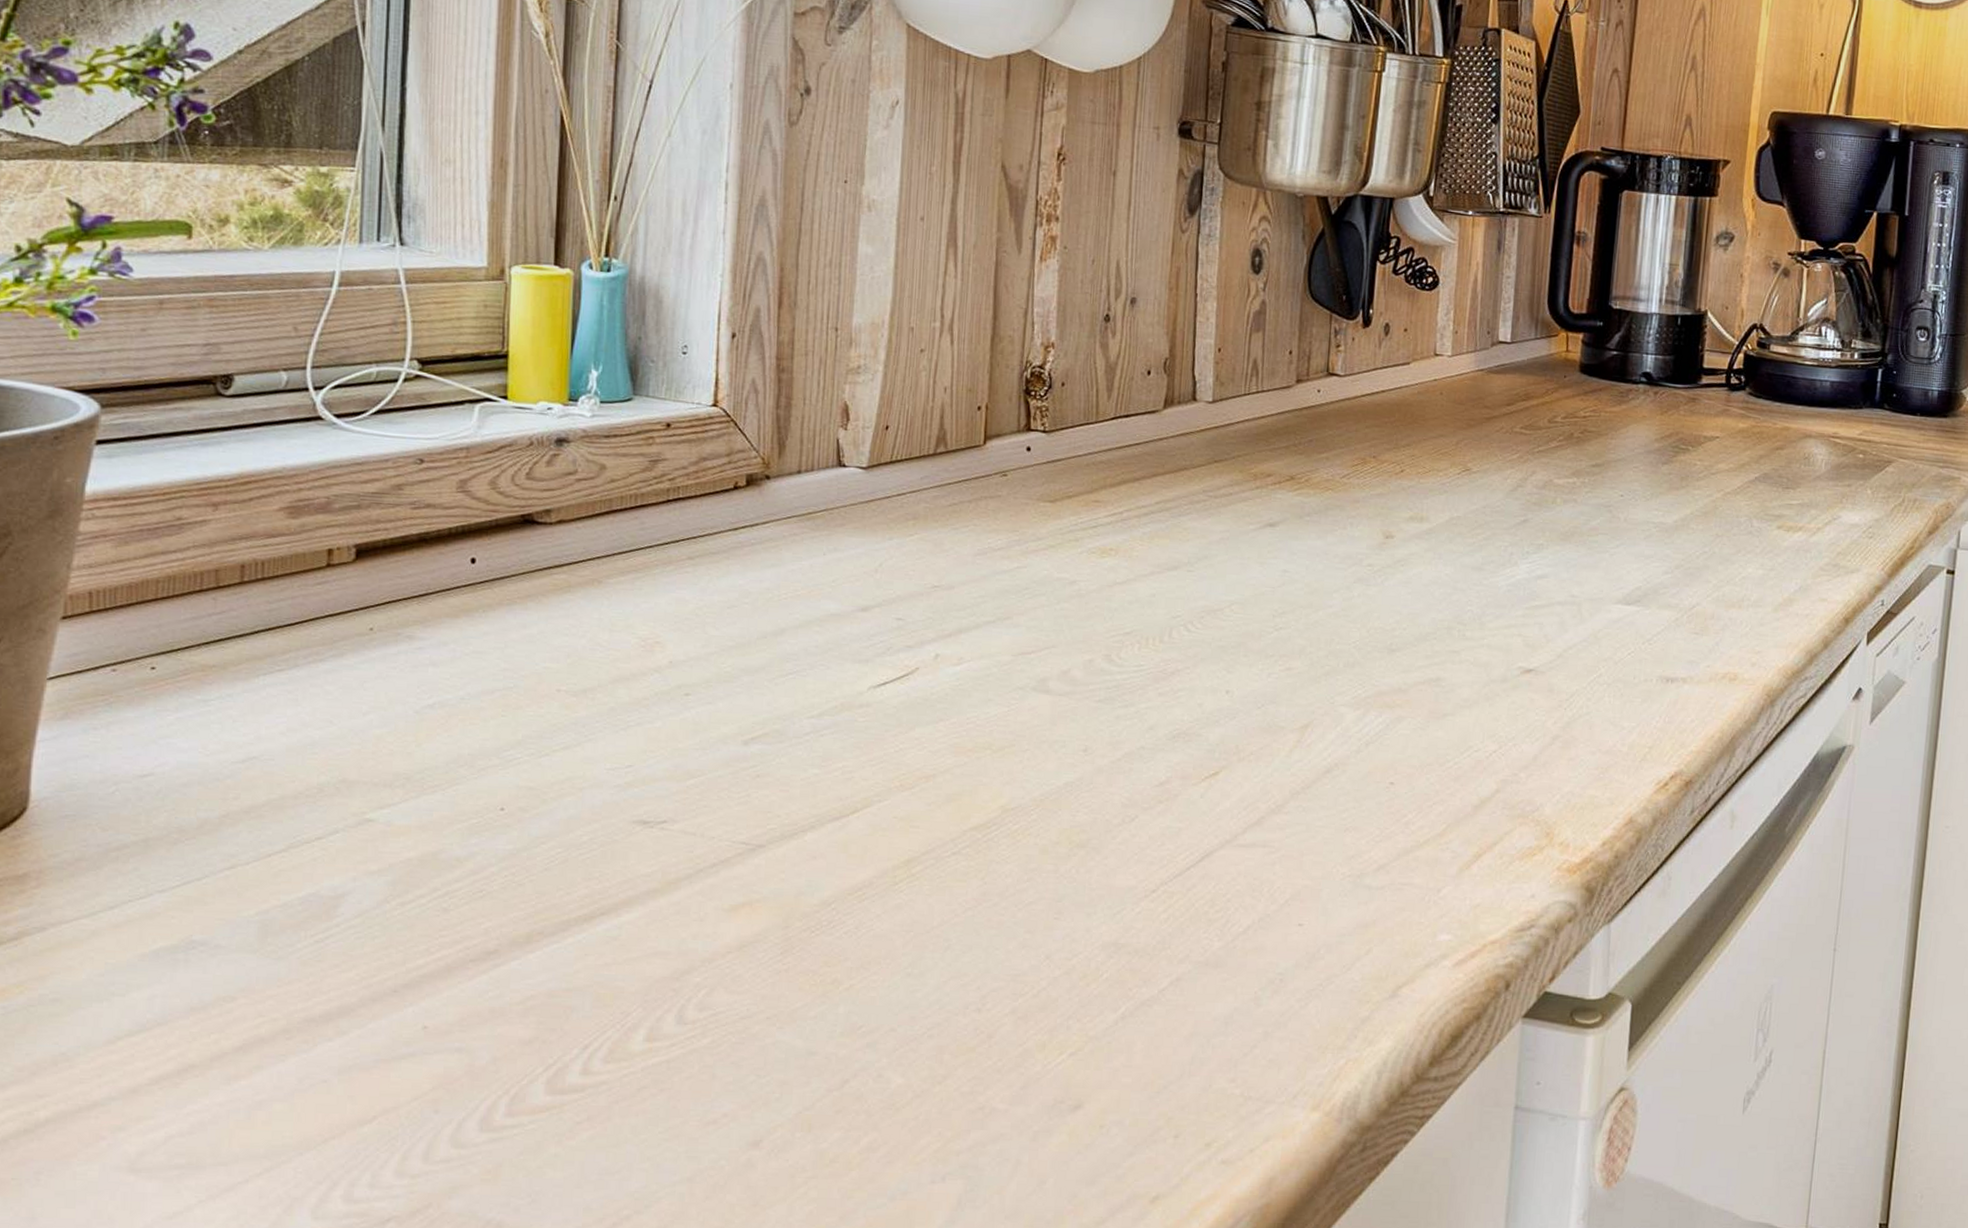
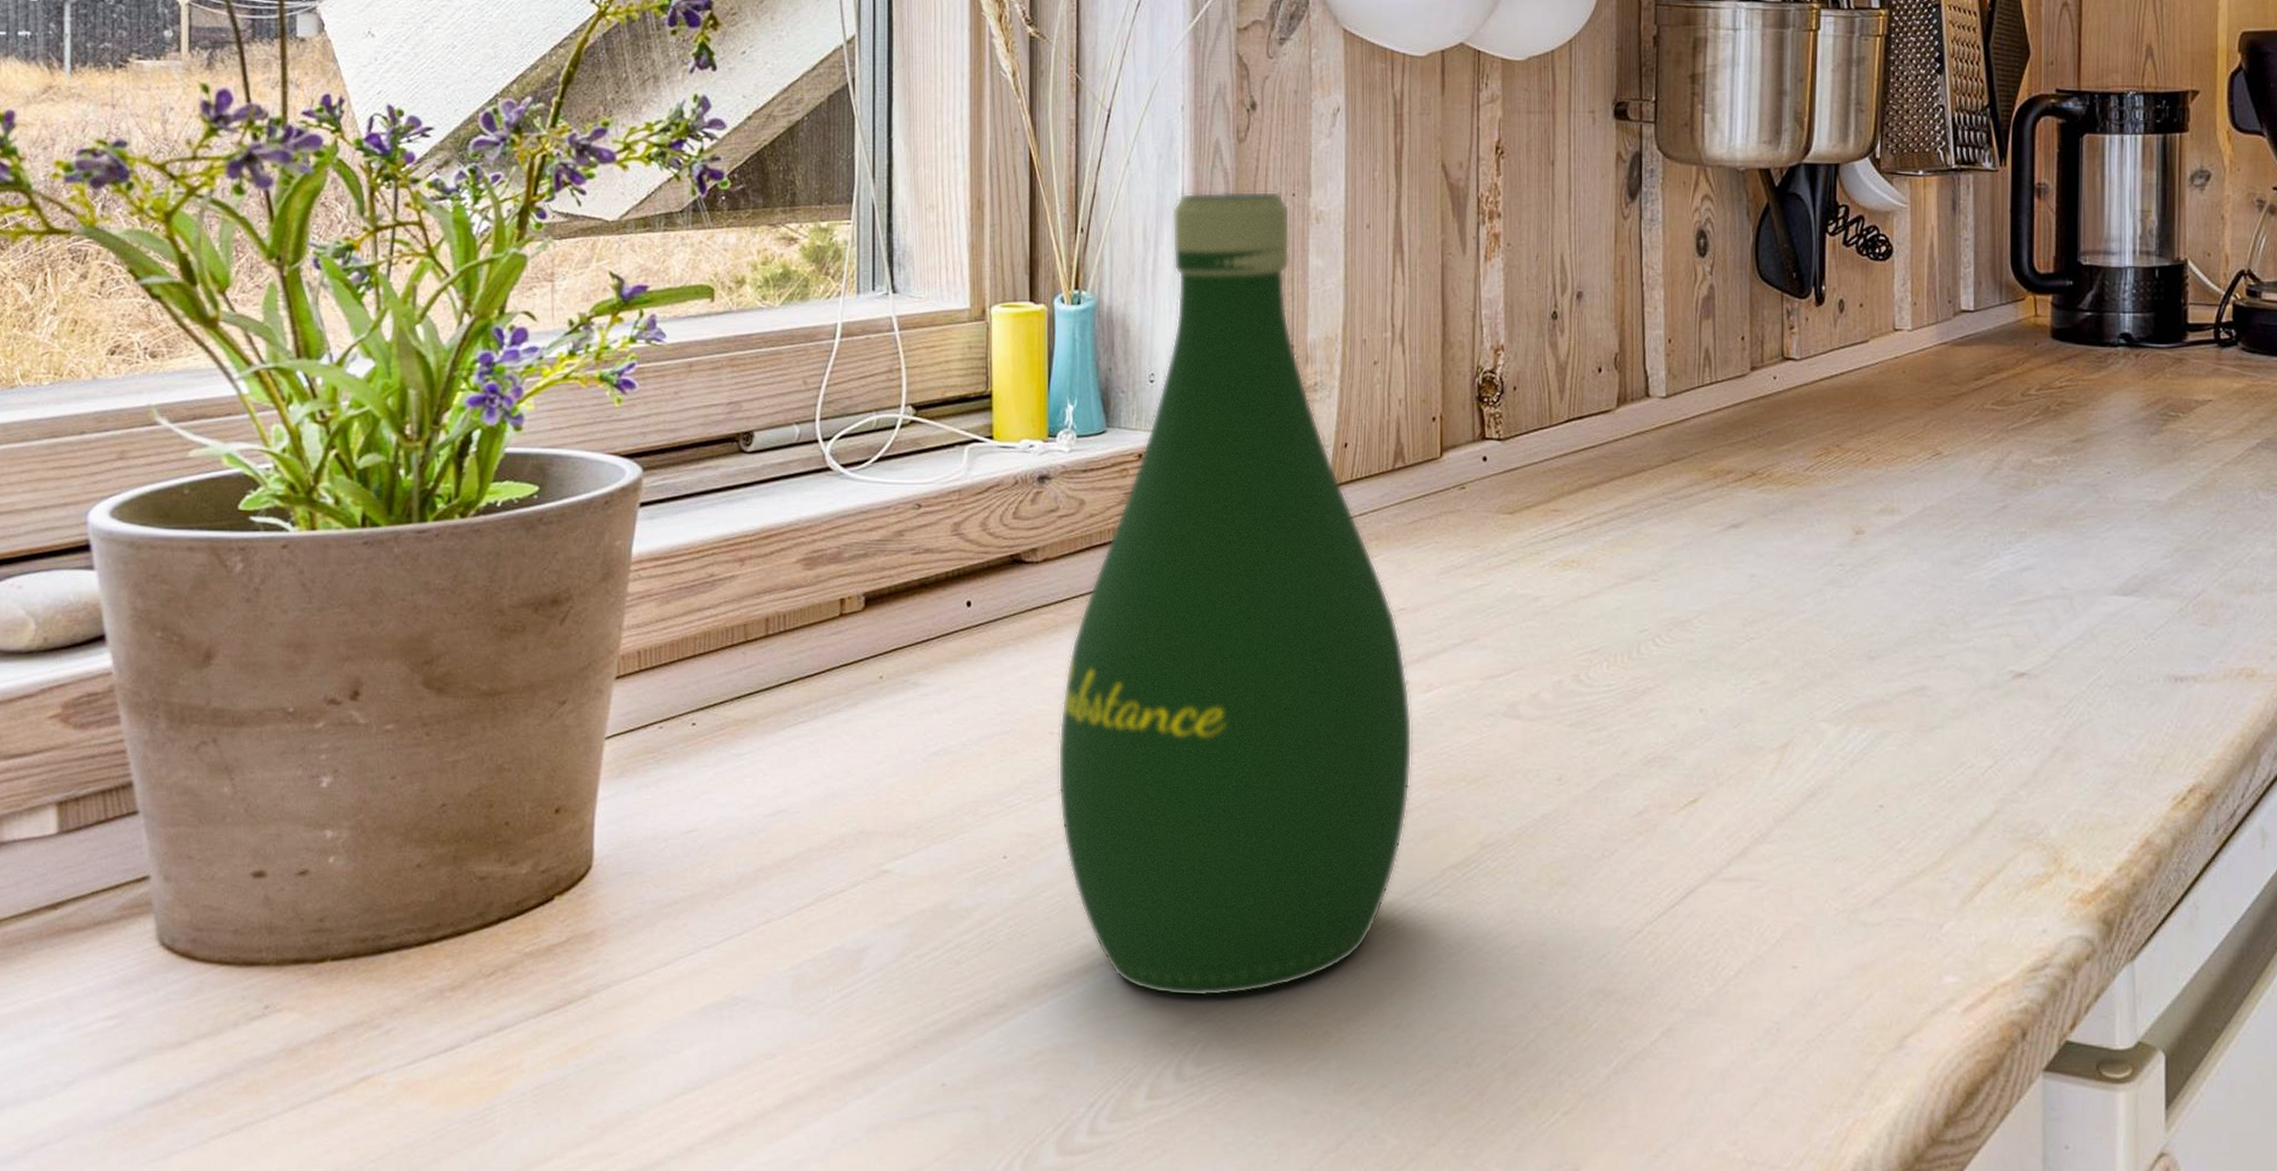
bottle: none [563,170,941,946] -> present [1058,191,1412,997]

